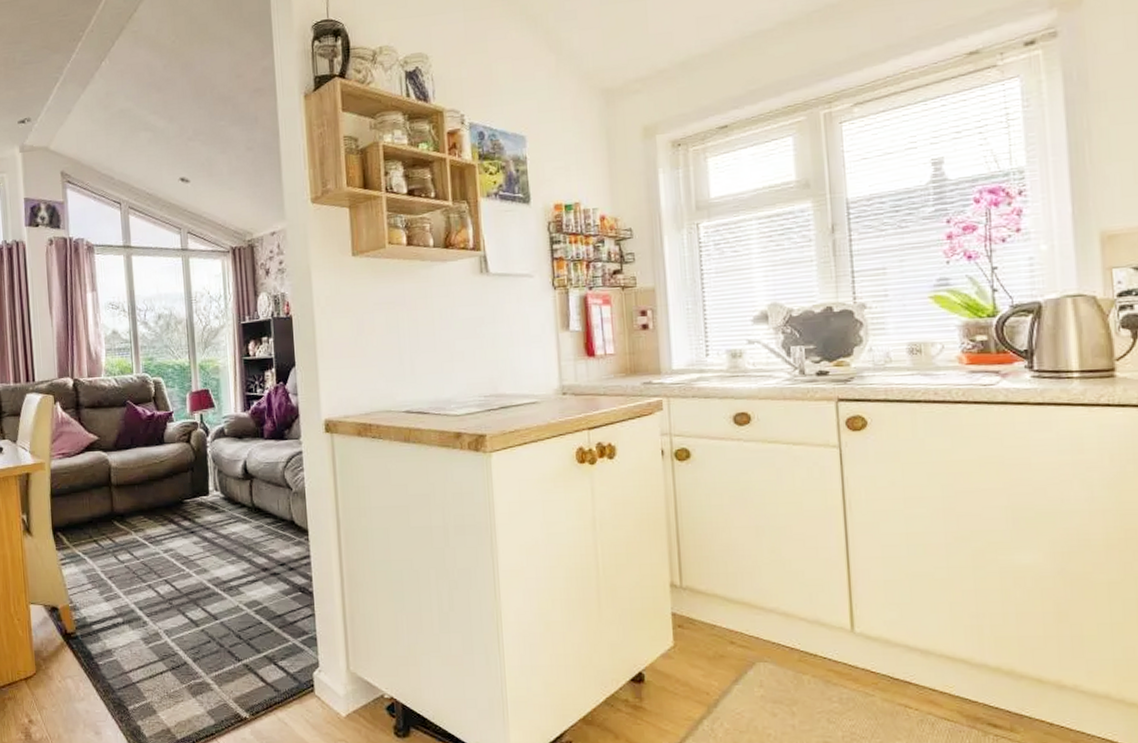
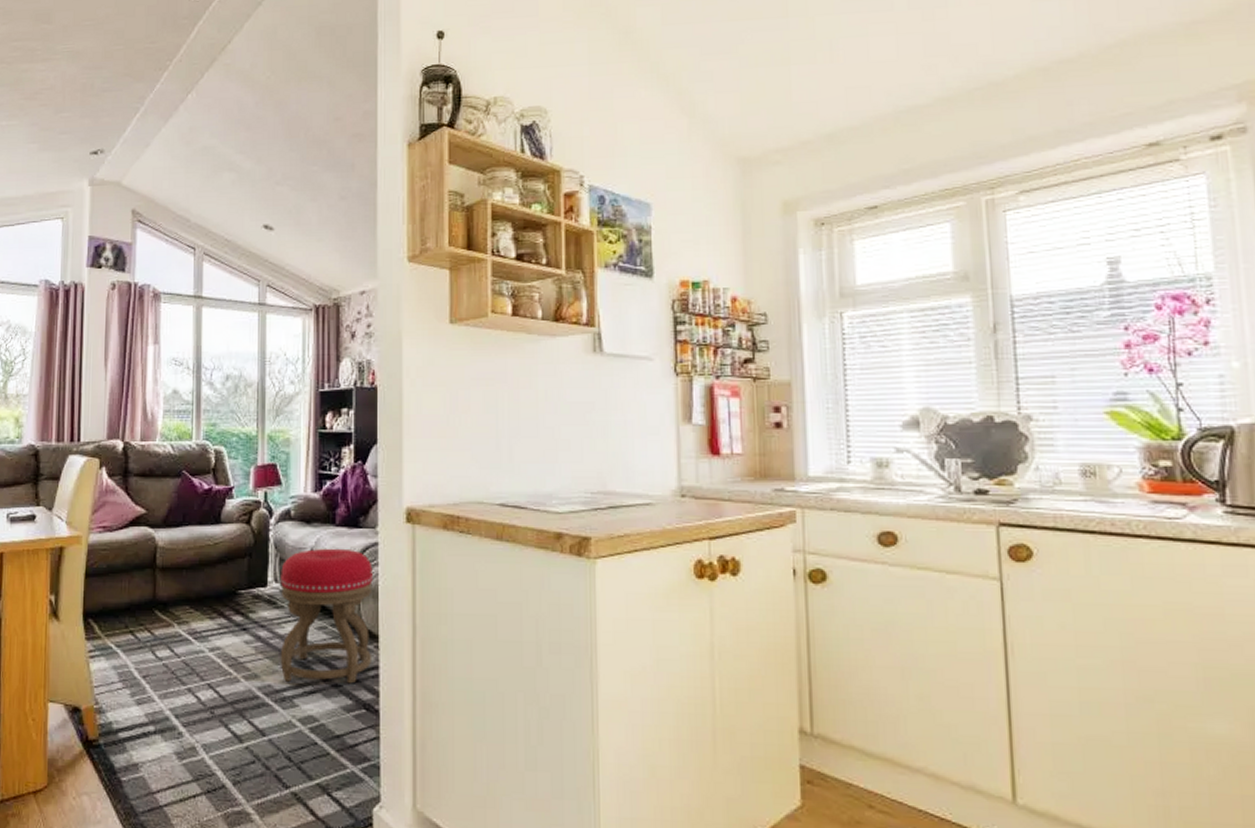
stool: none [220,458,304,573] -> present [280,548,373,684]

